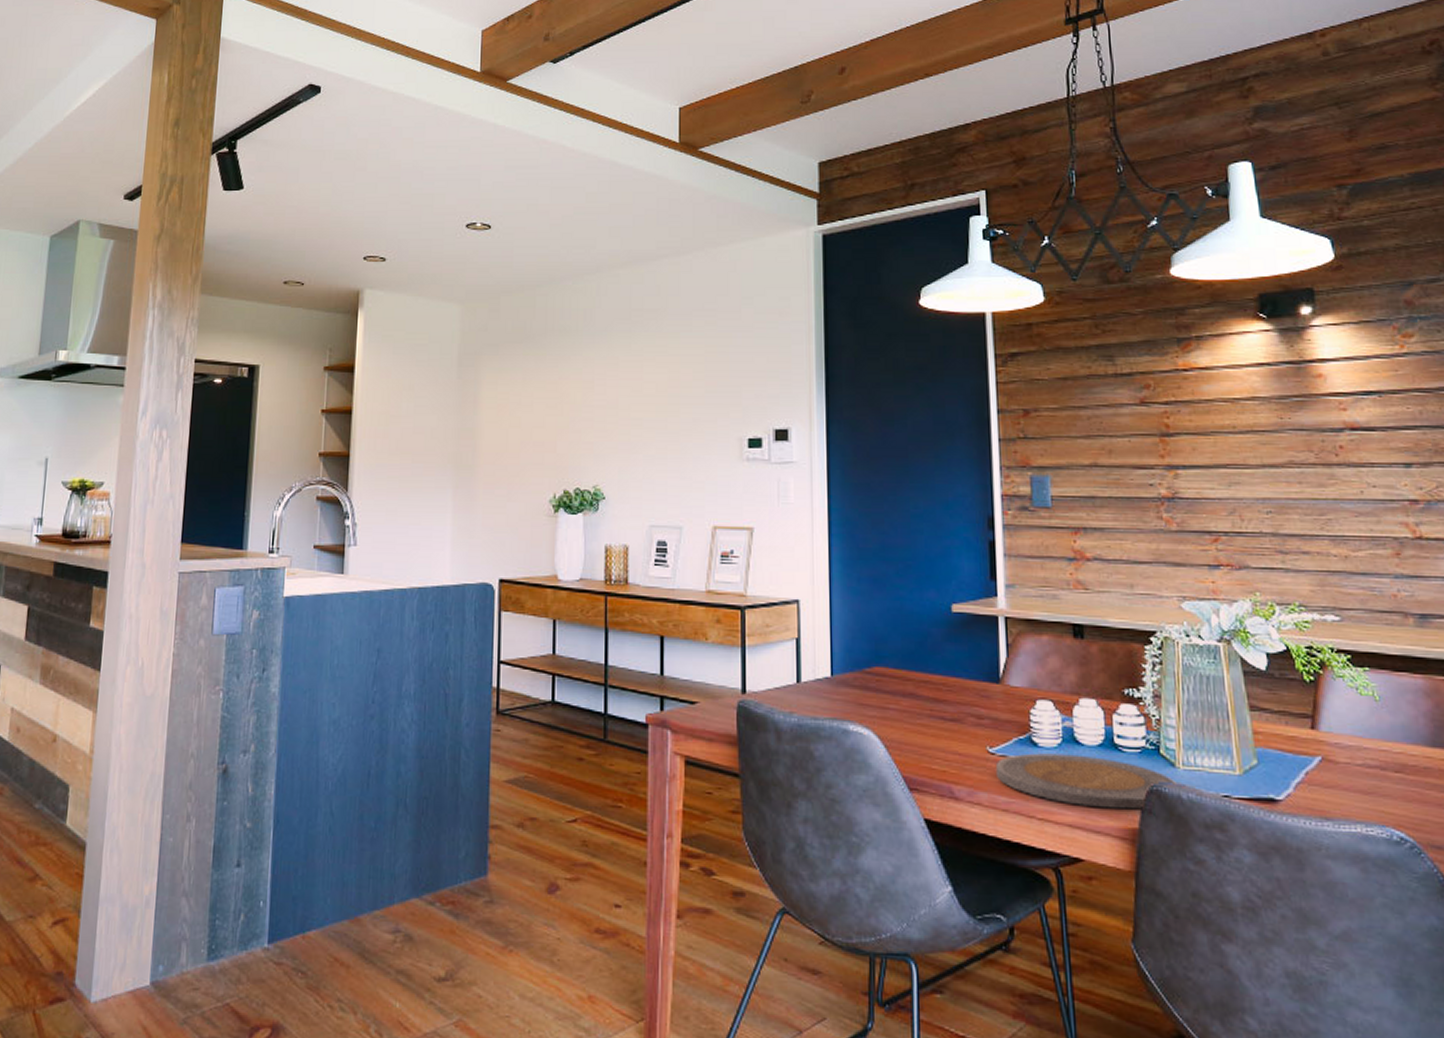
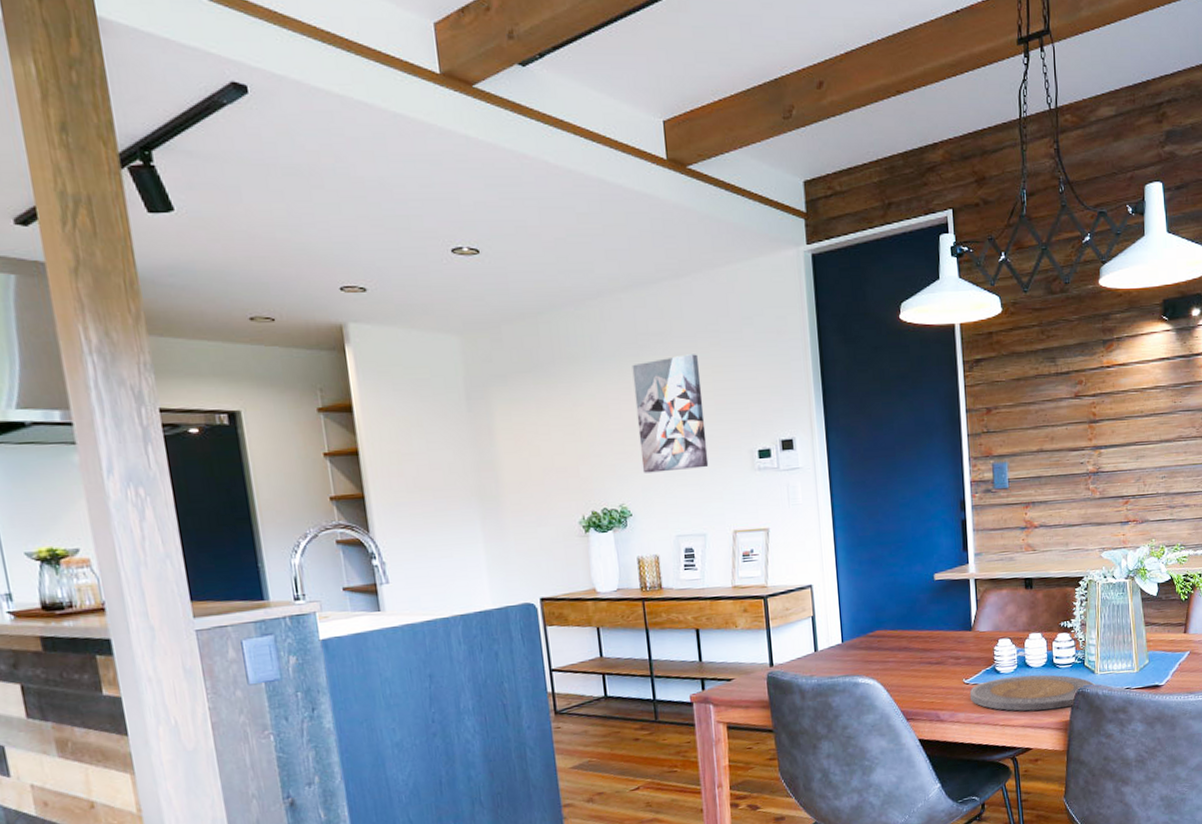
wall art: none [621,332,692,455] -> present [632,354,709,473]

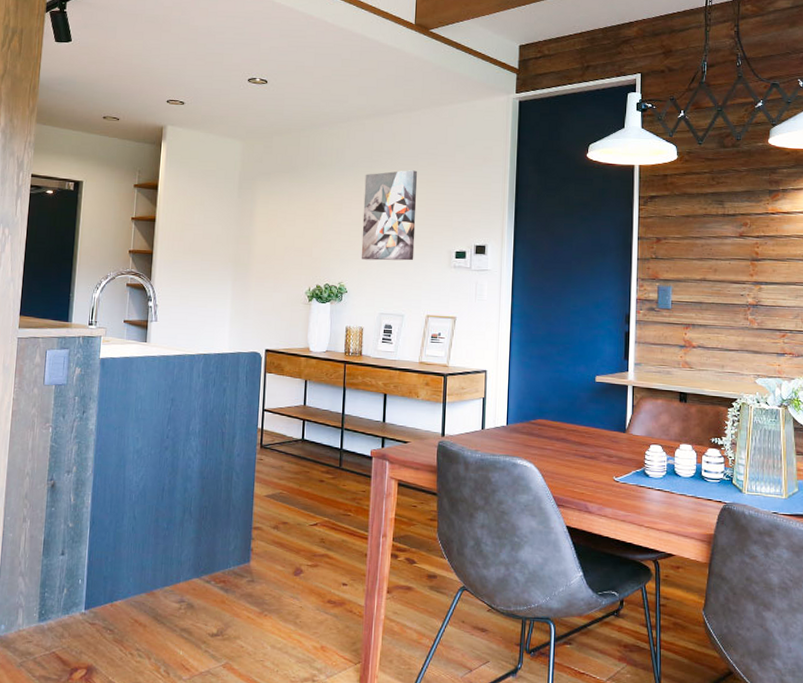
plate: present [969,674,1096,711] -> none [618,481,743,521]

